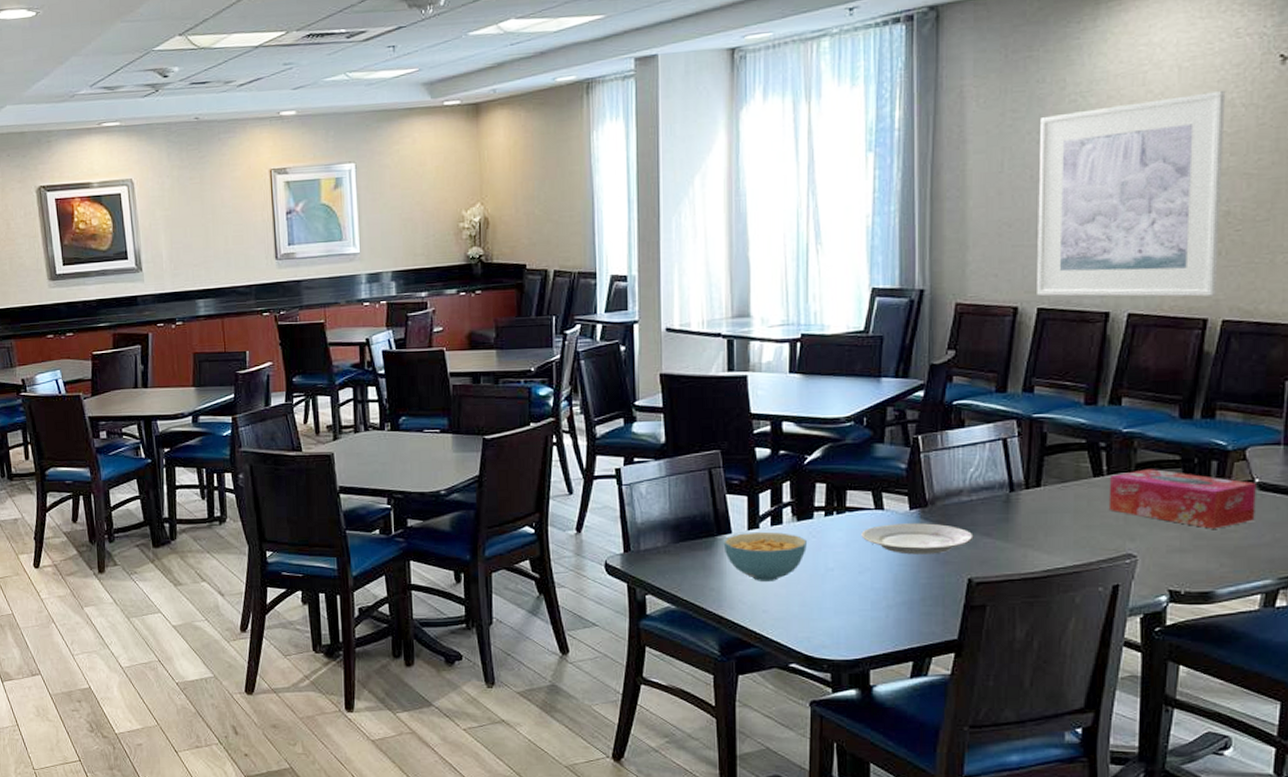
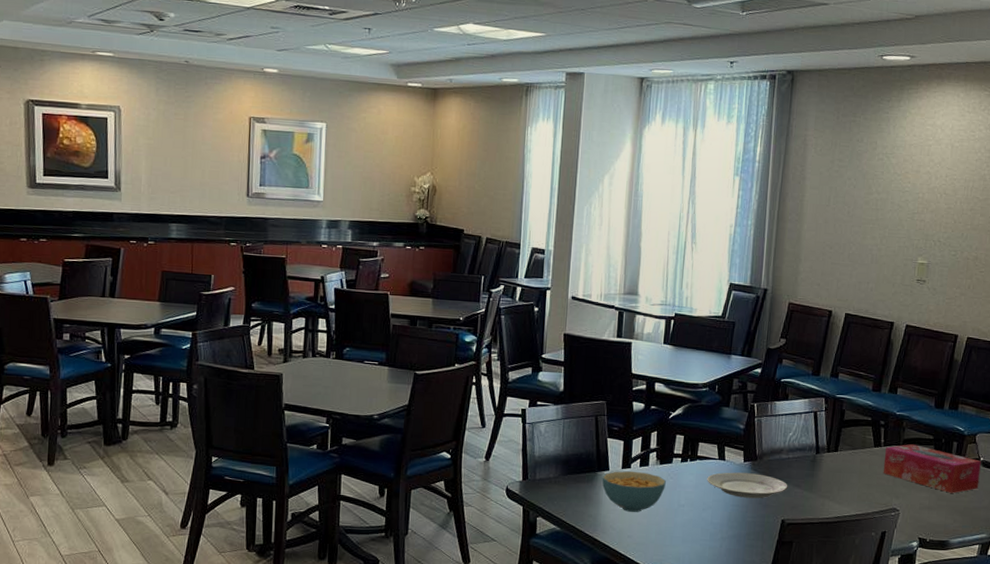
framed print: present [1037,91,1226,297] -> none [846,167,981,318]

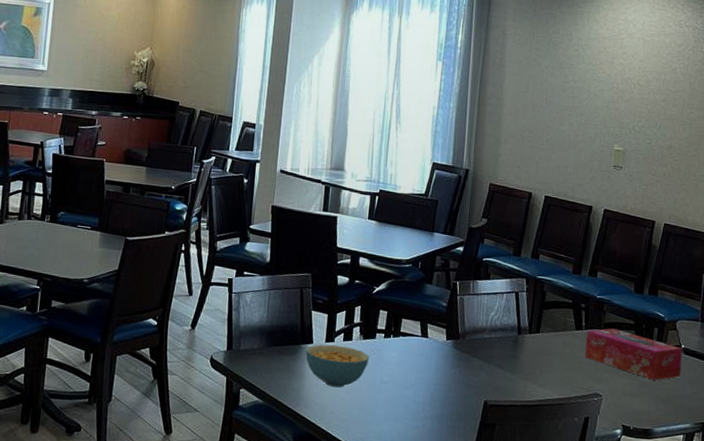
plate: present [707,472,788,499] -> none [410,350,491,379]

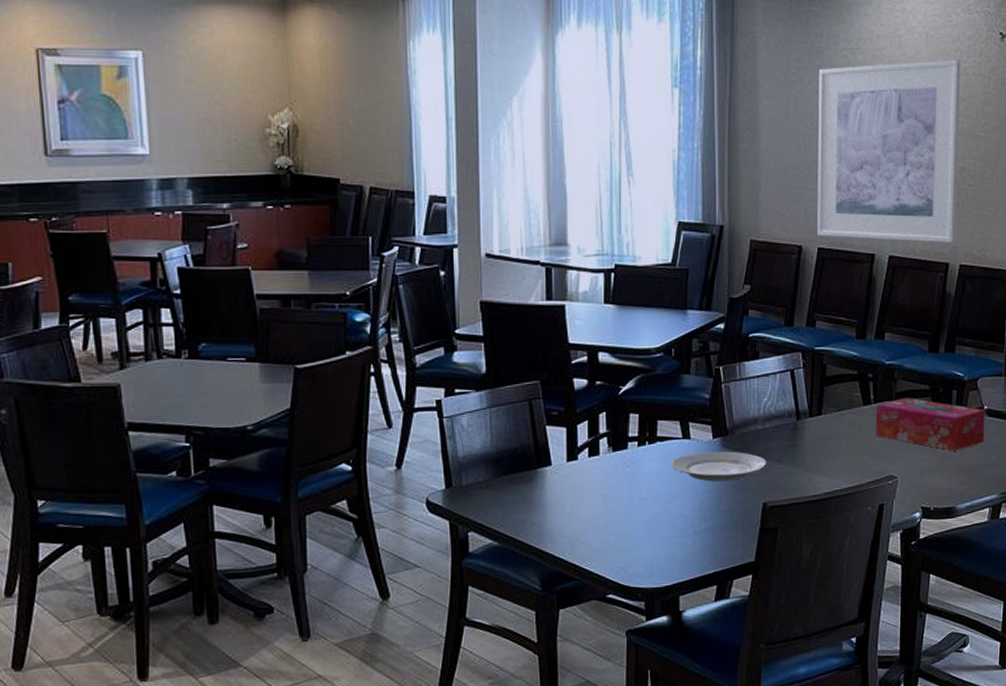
cereal bowl: present [305,344,370,388] -> none [544,463,623,513]
plate: none [410,350,491,379] -> present [671,451,767,482]
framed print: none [545,57,672,205] -> present [817,60,961,243]

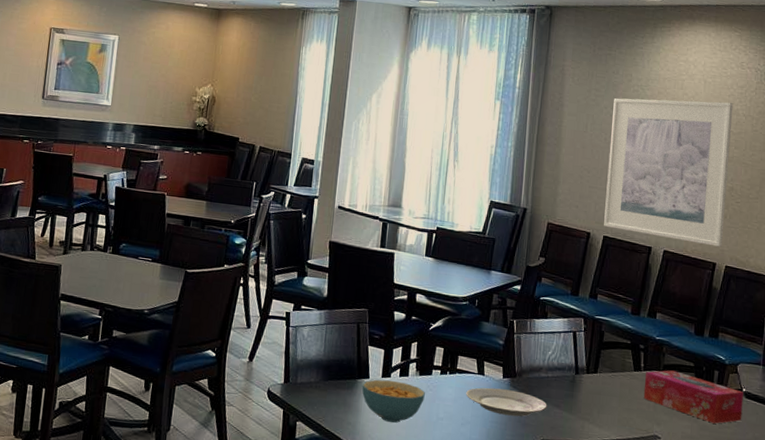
cereal bowl: none [544,463,623,513] -> present [362,379,426,423]

